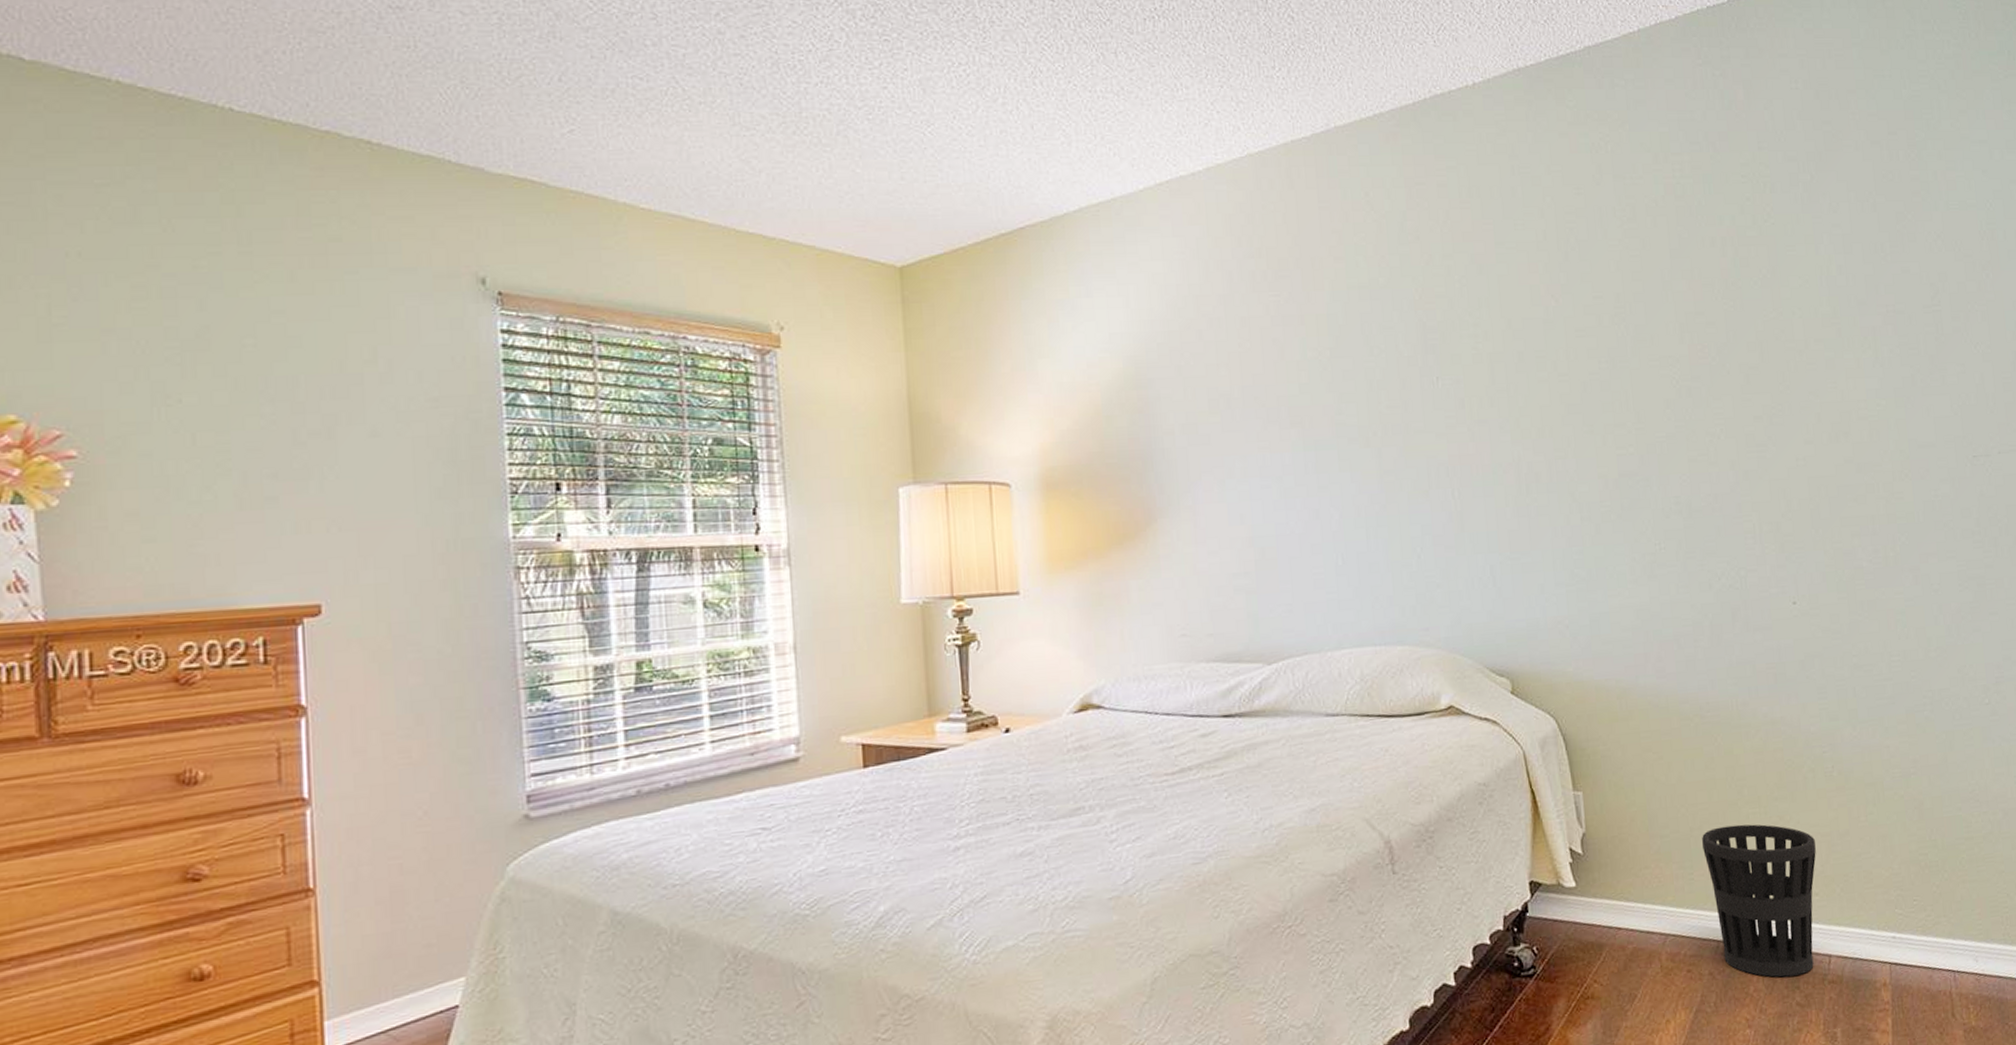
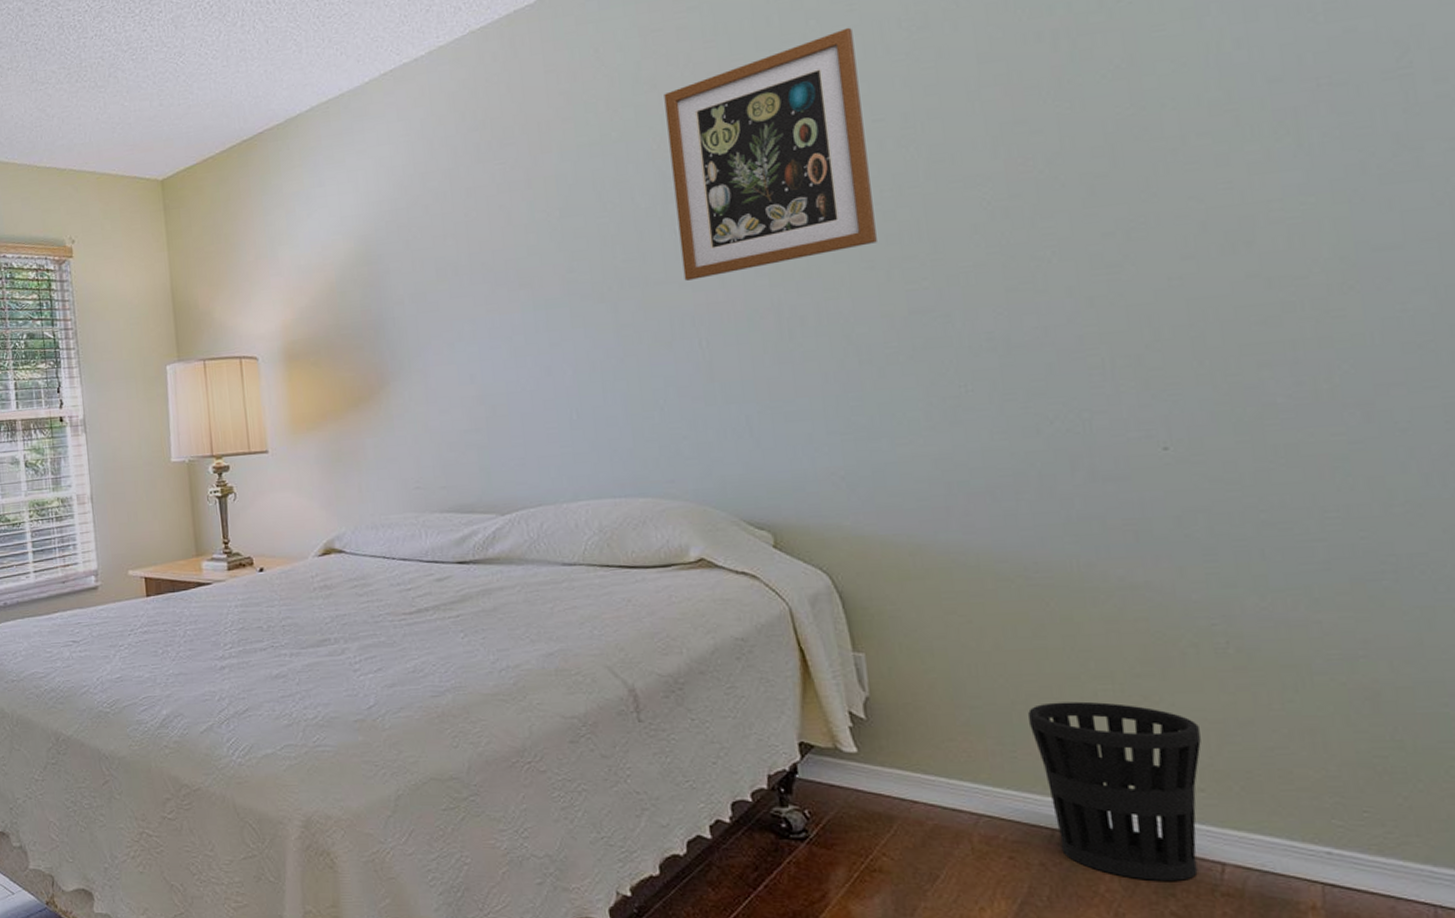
wall art: none [1425,209,1596,431] -> present [664,27,877,281]

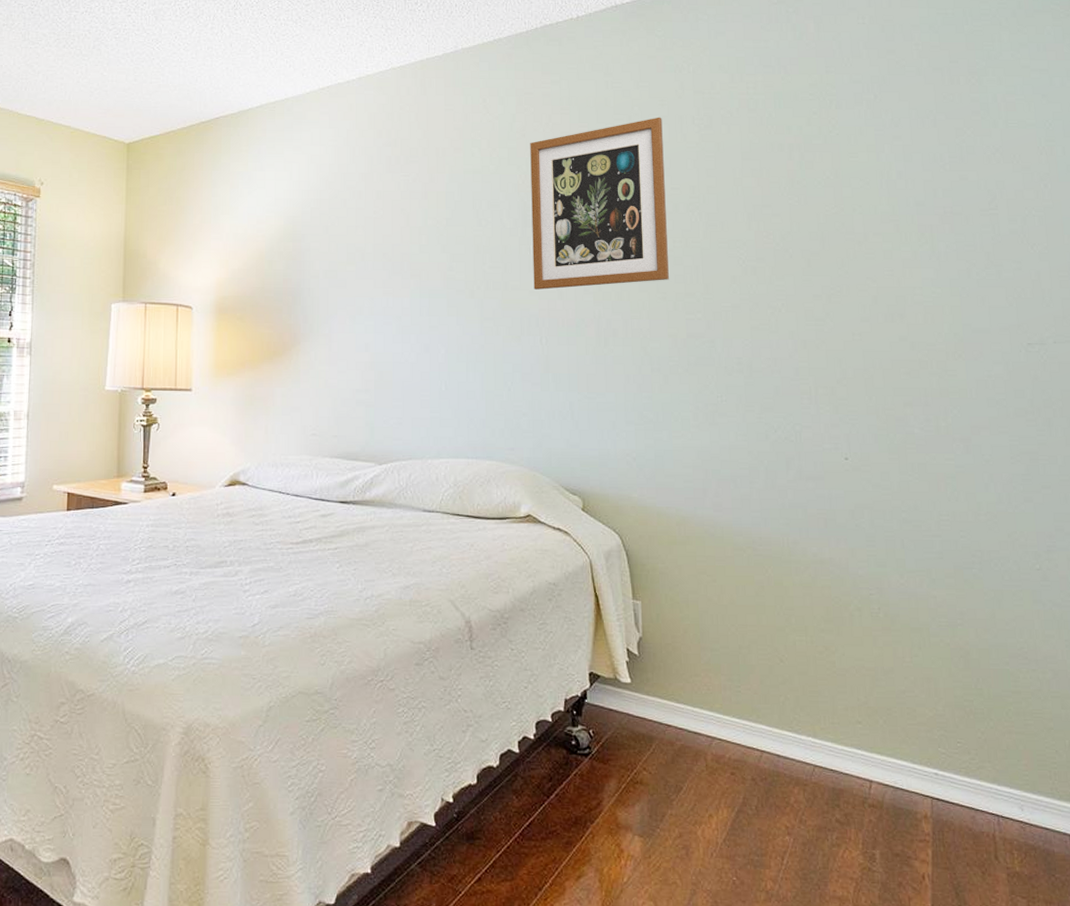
wastebasket: present [1028,701,1201,881] -> none [750,648,860,794]

